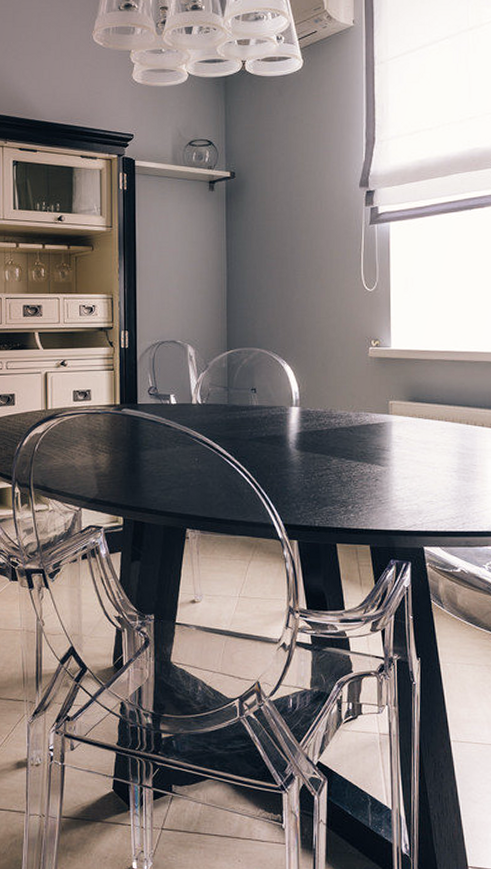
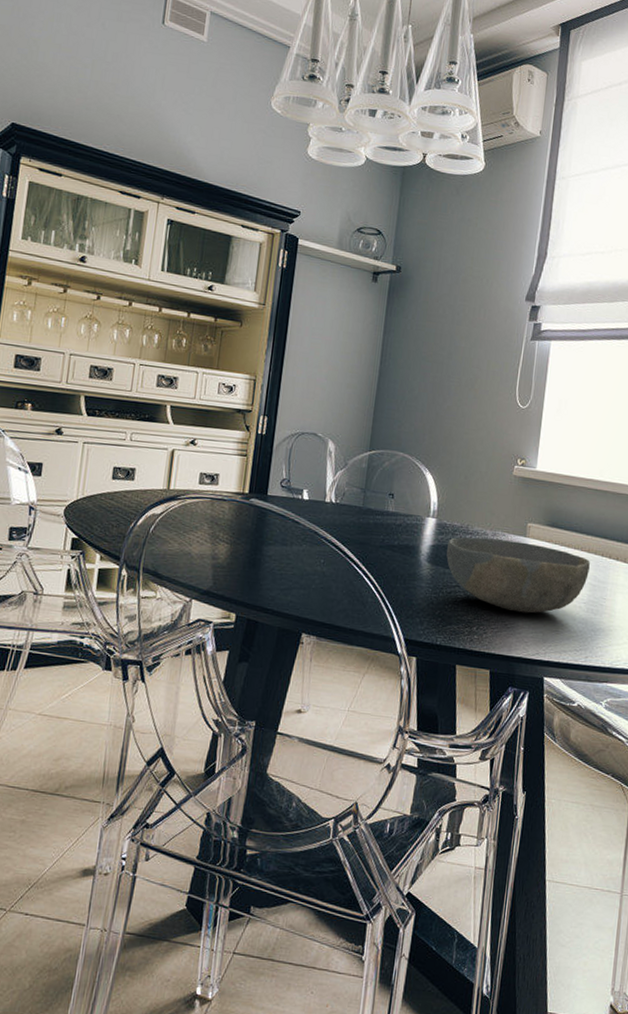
bowl: none [313,420,456,488] -> present [446,537,590,614]

